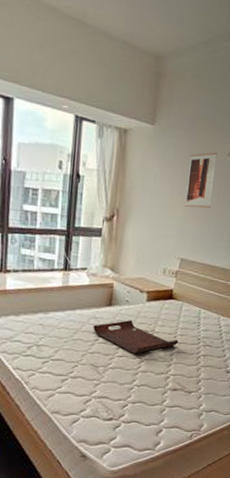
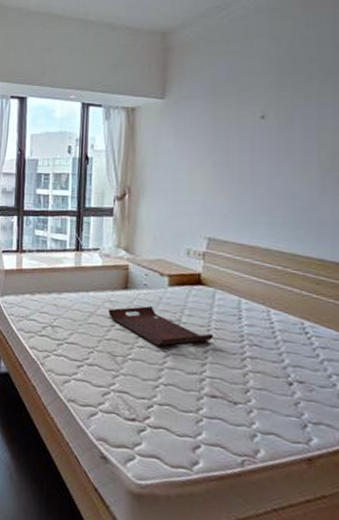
wall art: present [184,152,217,208] -> none [208,117,245,180]

